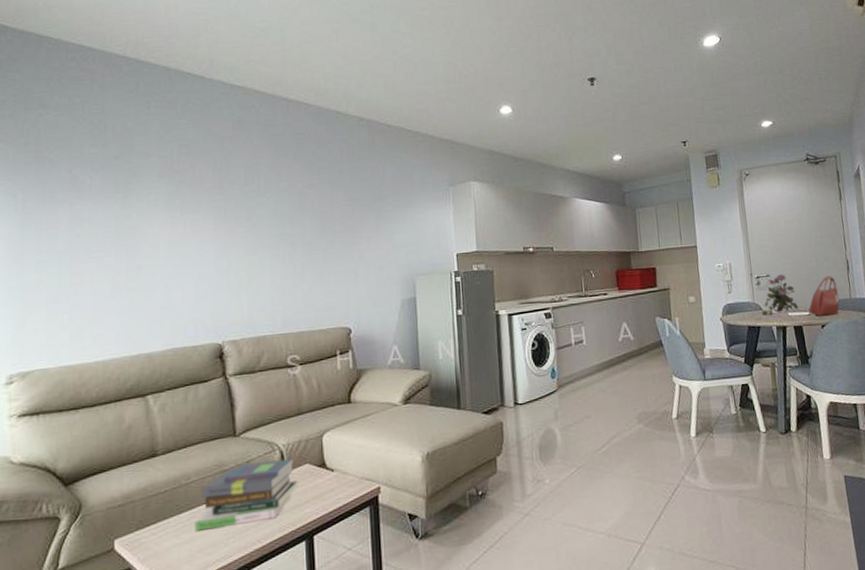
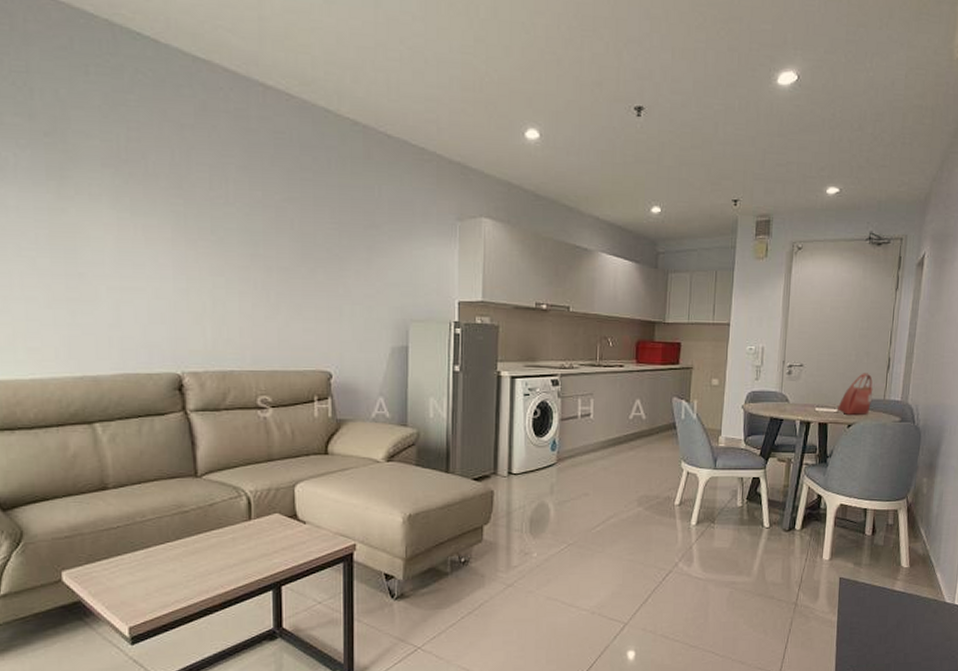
books: present [194,459,298,531] -> none [151,507,266,571]
flower bouquet: present [761,274,798,316] -> none [787,365,827,409]

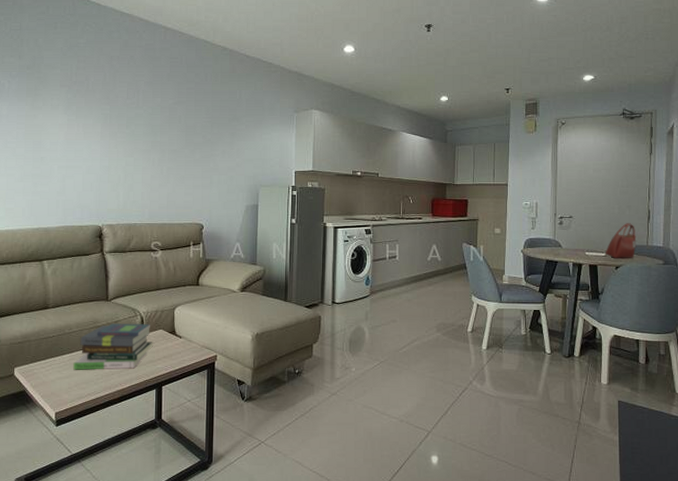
books: none [151,507,266,571] -> present [73,323,153,370]

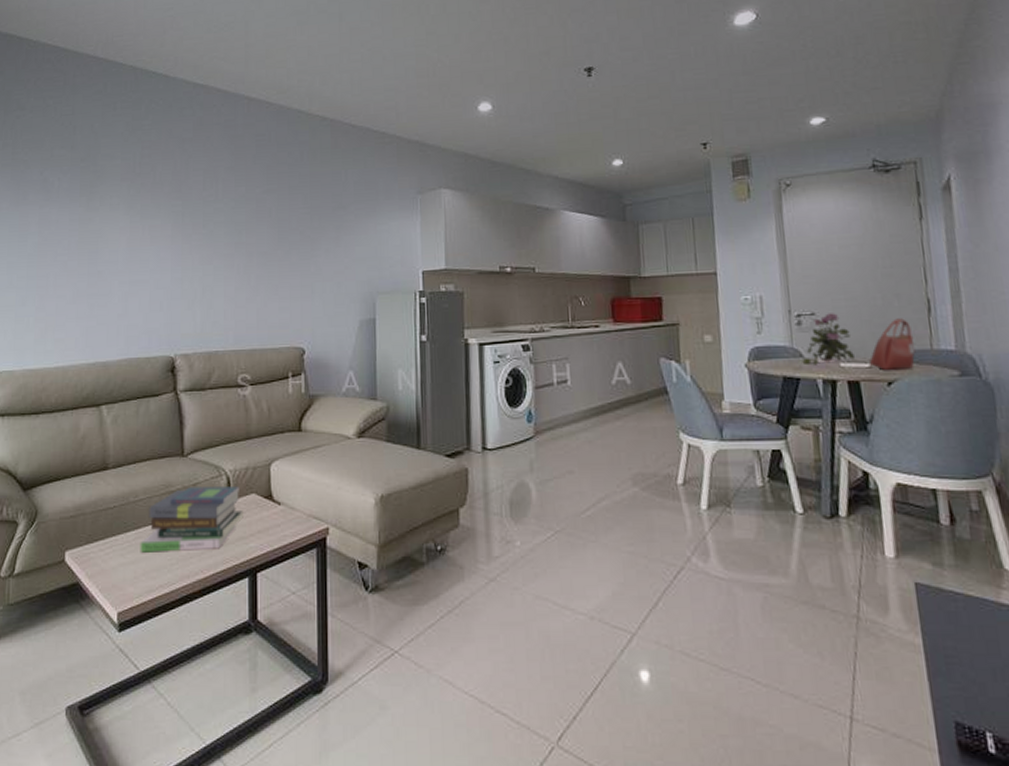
flower bouquet: none [560,217,596,253] -> present [802,313,855,365]

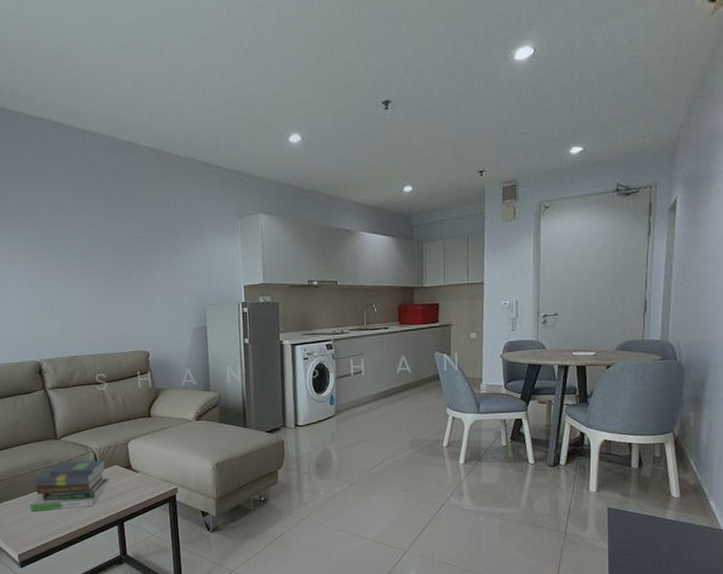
flower bouquet: present [802,313,855,365] -> none [544,313,584,355]
handbag: present [870,318,916,371] -> none [595,316,631,358]

